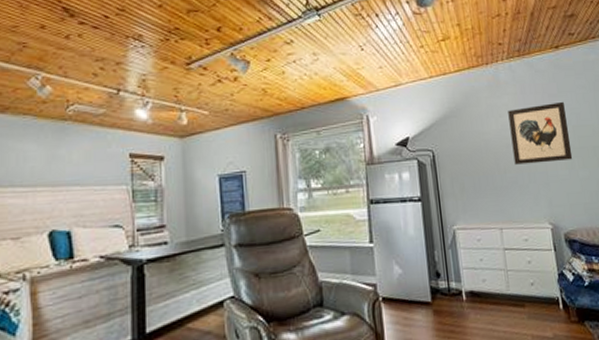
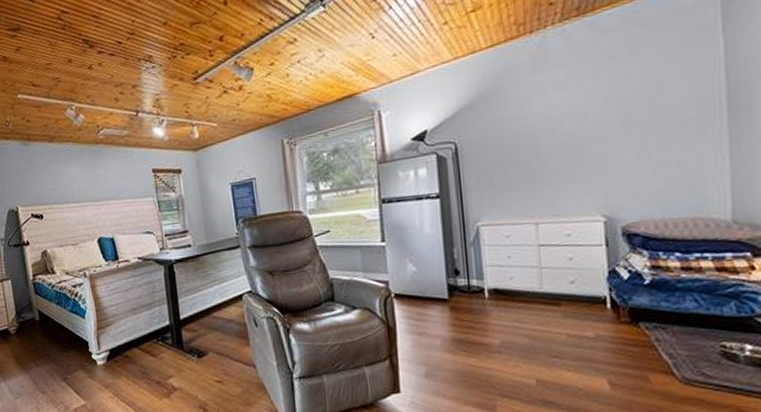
wall art: present [508,101,573,165] -> none [556,66,645,151]

